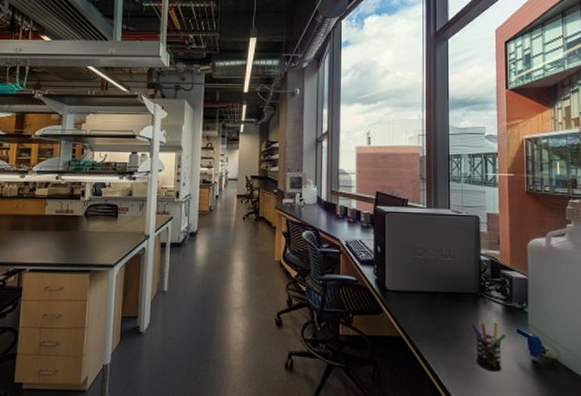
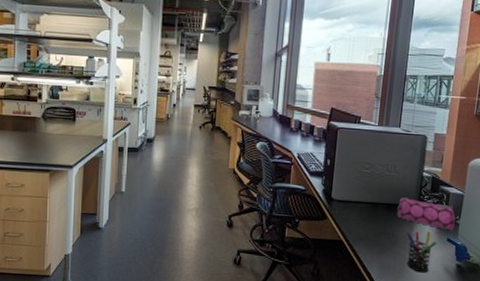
pencil case: none [458,285,523,321] -> present [397,197,456,231]

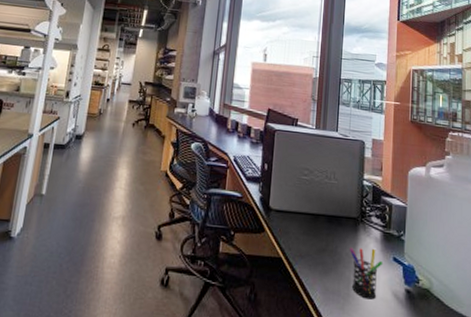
pencil case: present [397,197,456,231] -> none [338,208,400,249]

